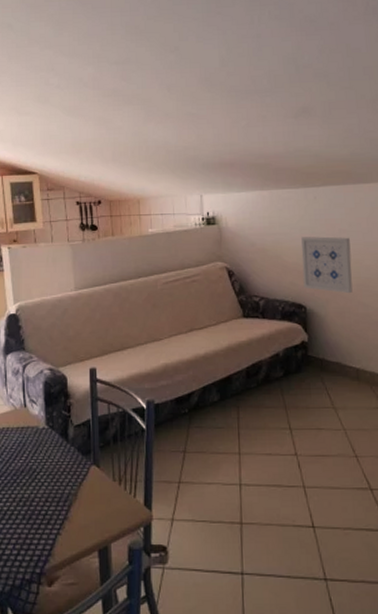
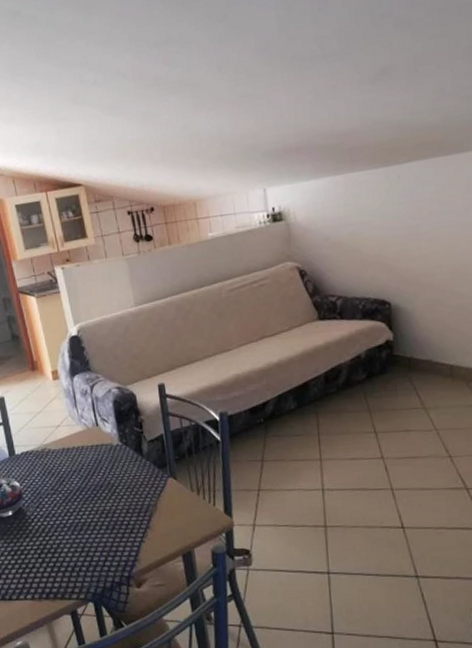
wall art: present [301,236,353,294] -> none [383,219,446,284]

